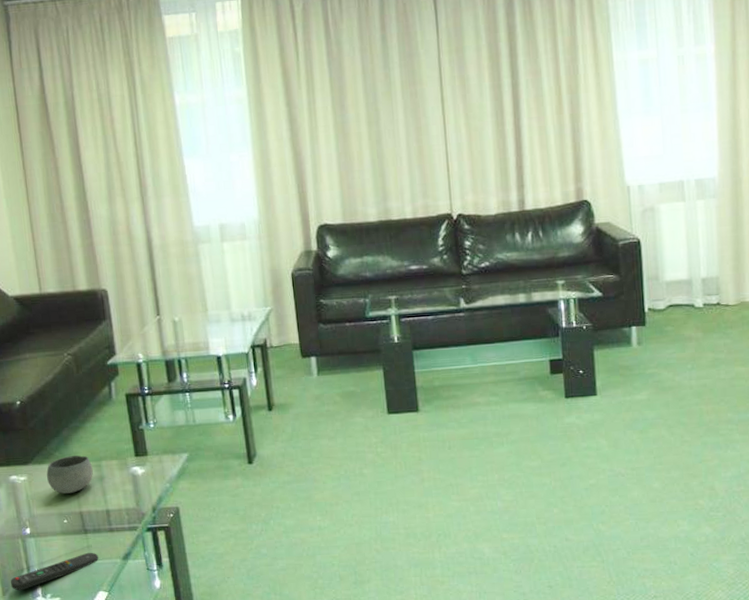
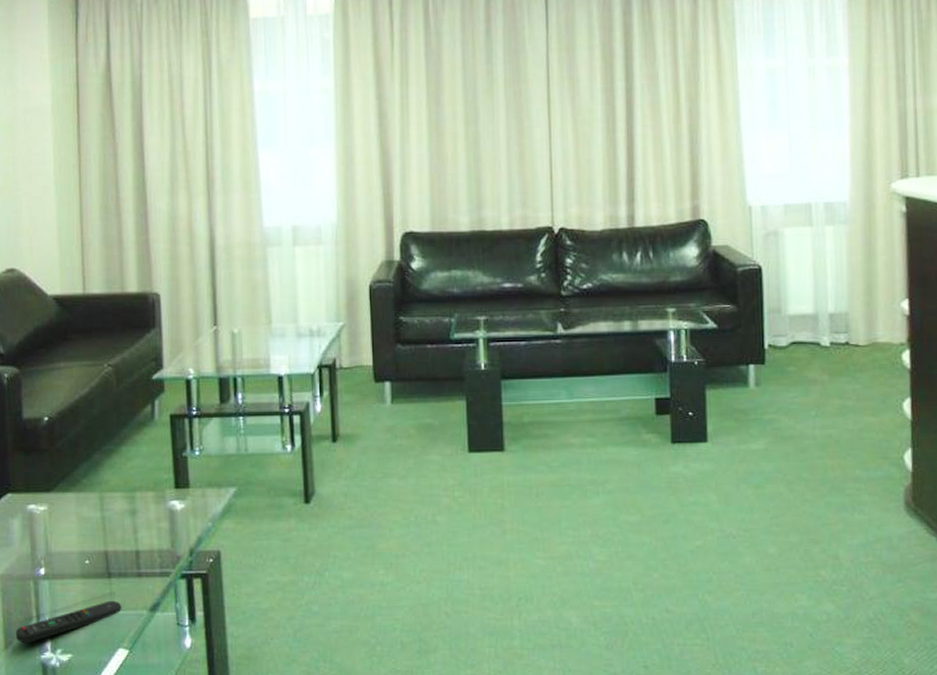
bowl: present [46,455,93,494] -> none [71,484,124,529]

